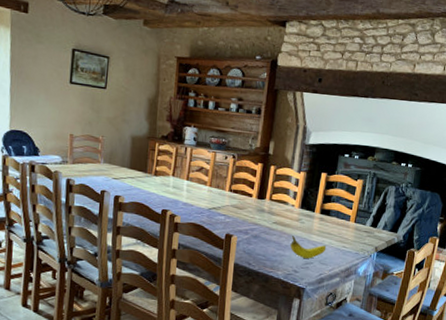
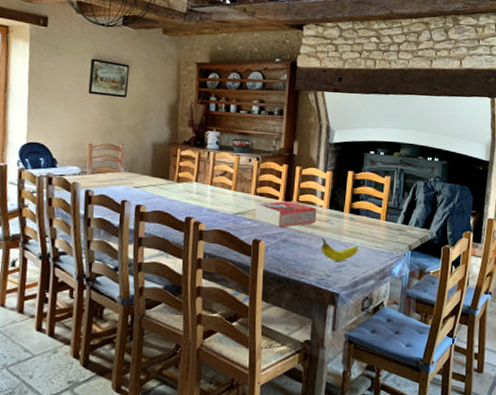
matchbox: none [228,198,289,224] -> present [255,200,317,228]

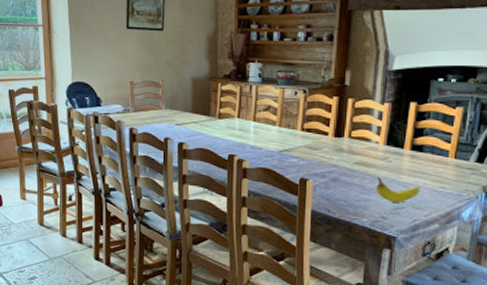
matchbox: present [255,200,317,228] -> none [302,136,372,166]

